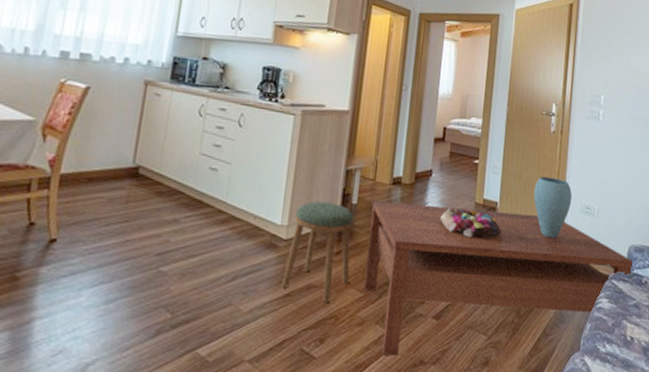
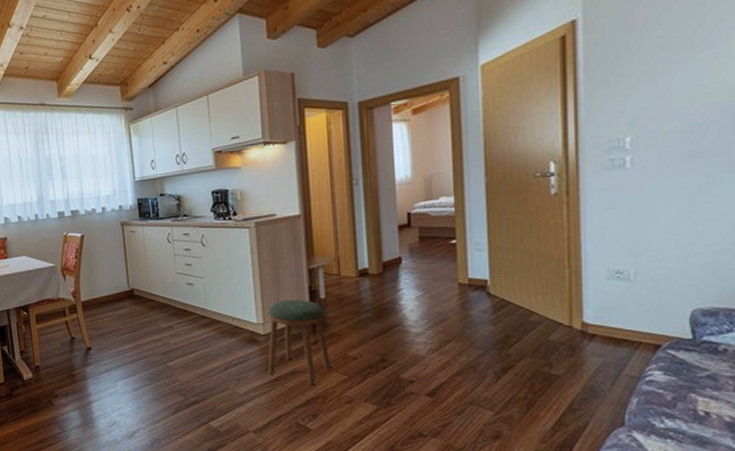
coffee table: present [363,200,633,357] -> none [341,287,701,430]
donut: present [439,207,502,238] -> none [417,290,497,318]
vase: present [533,176,572,238] -> none [535,244,593,311]

